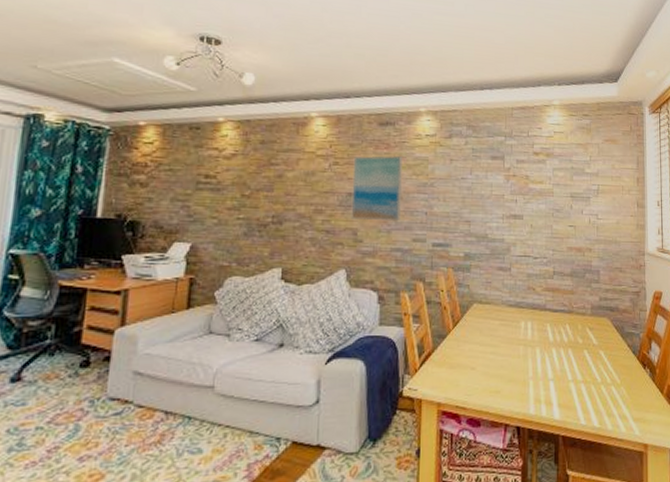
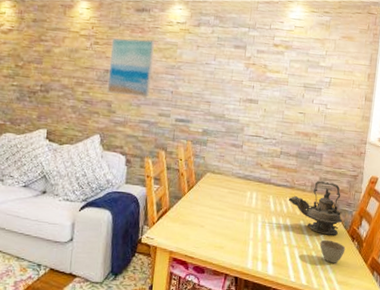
teapot: none [567,301,630,364] -> present [288,180,343,236]
cup: none [609,369,638,397] -> present [320,239,346,263]

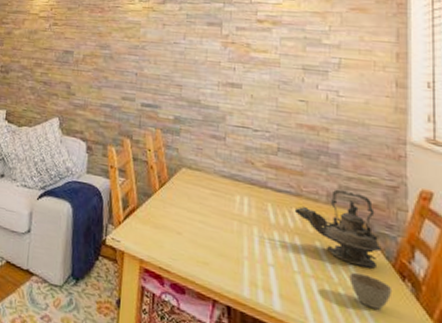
wall art: present [106,38,155,97] -> none [65,19,115,79]

